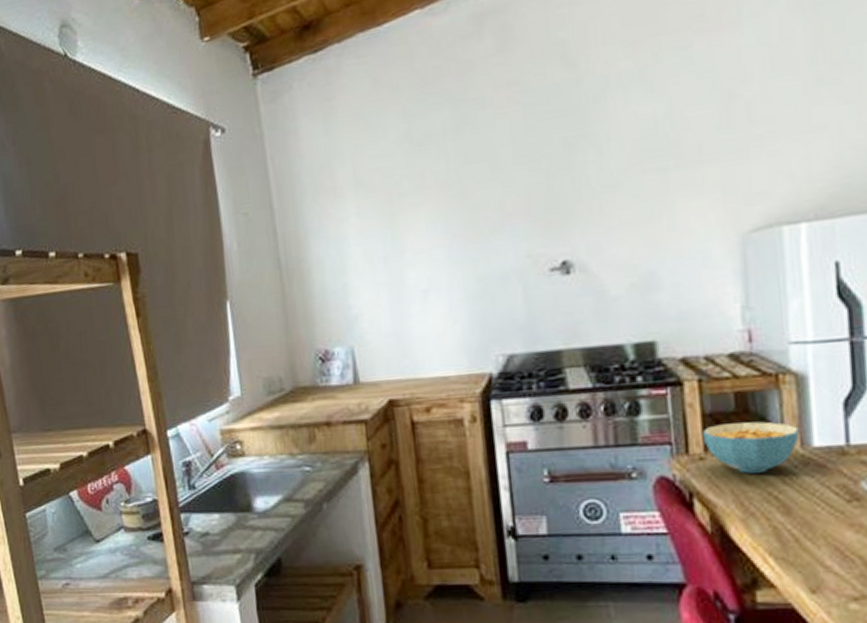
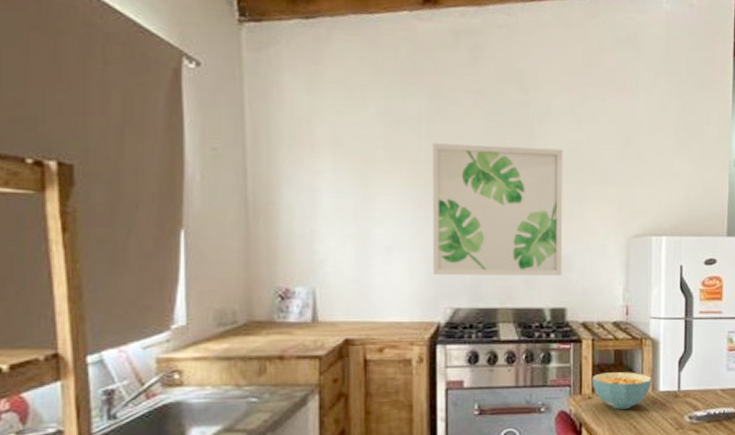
wall art: none [462,131,646,317] -> present [432,143,563,276]

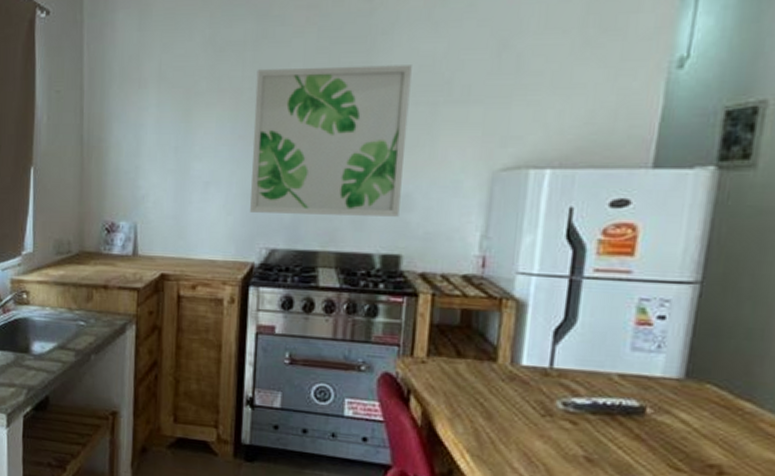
cereal bowl: present [591,372,652,409] -> none [427,334,512,381]

